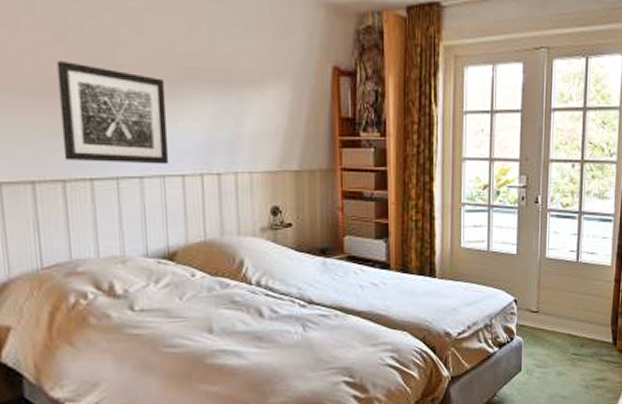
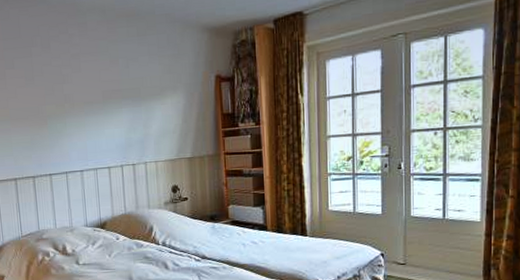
wall art: present [56,61,170,165] -> none [28,97,100,163]

